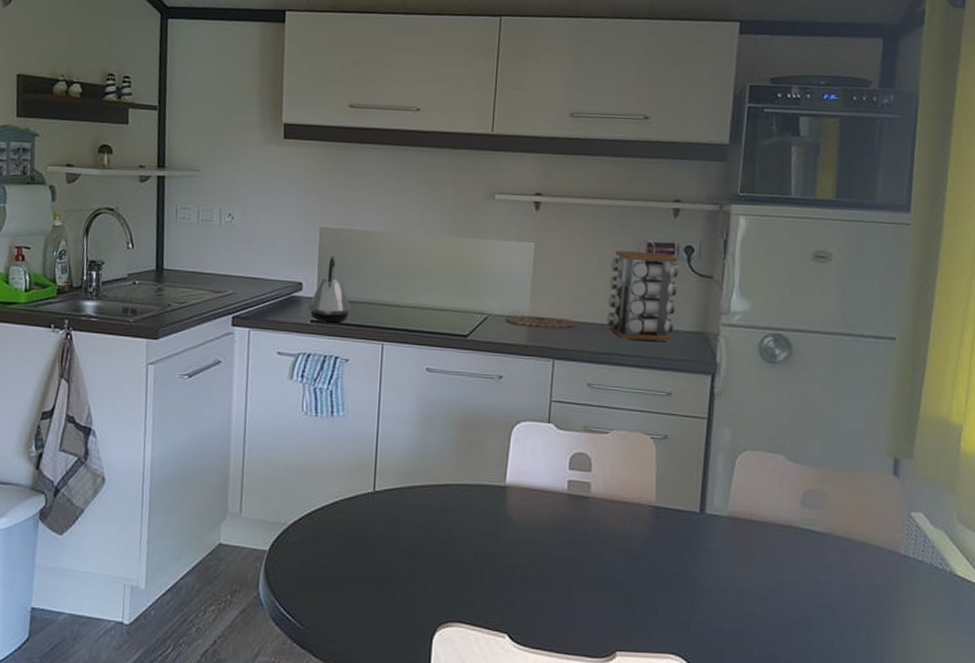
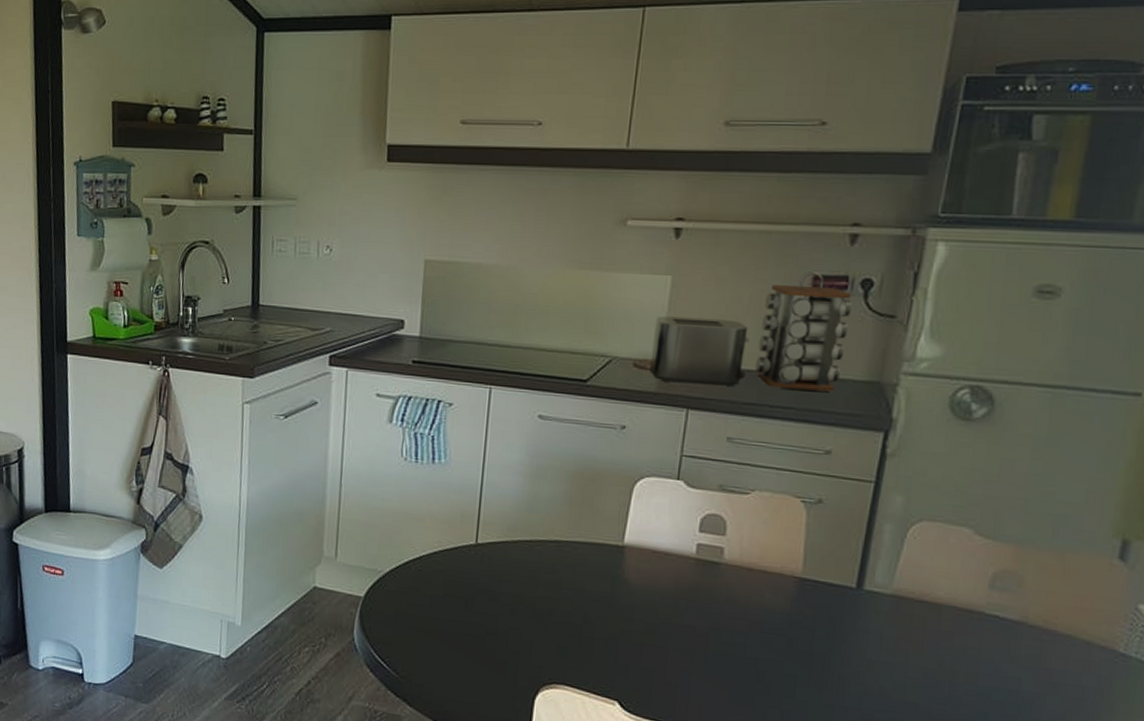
kettle: present [310,255,351,323] -> none [412,291,456,364]
toaster: none [520,277,600,339] -> present [649,316,749,387]

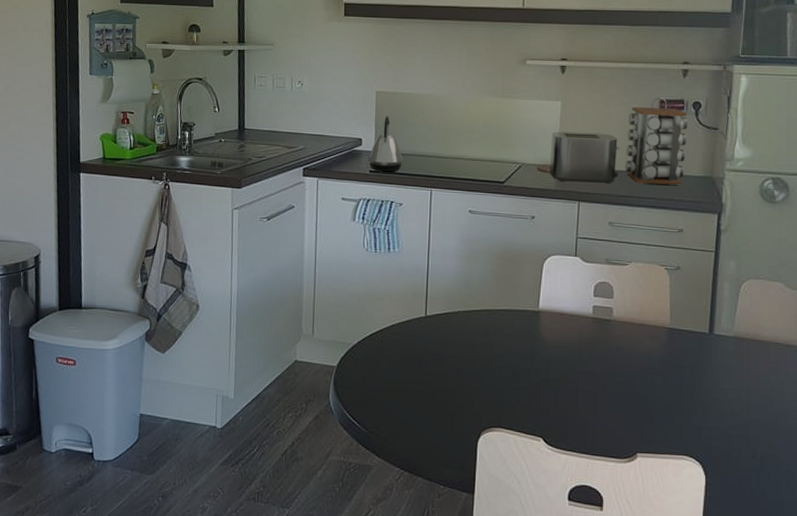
kettle: none [412,291,456,364] -> present [368,115,403,172]

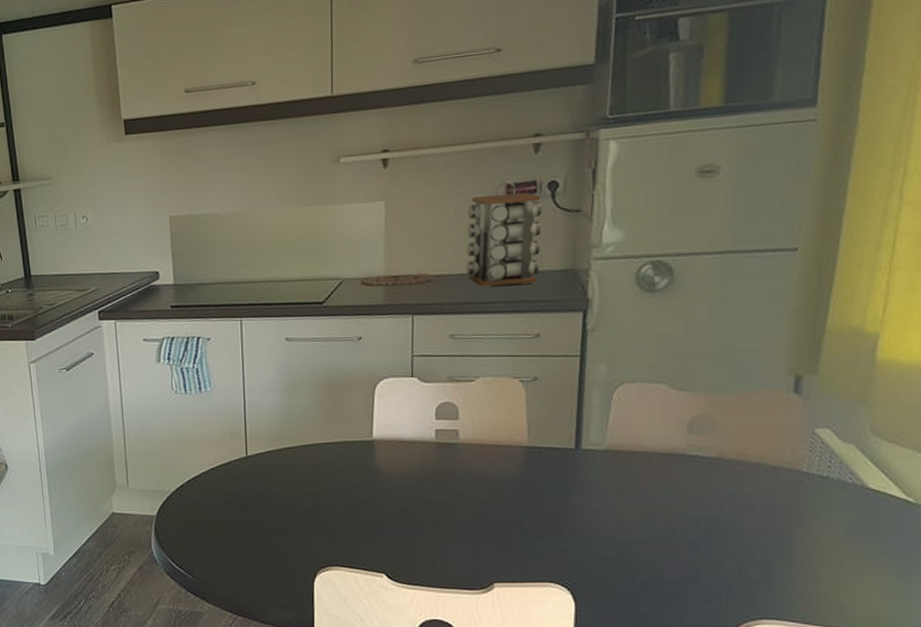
kettle: present [368,115,403,172] -> none [168,242,207,306]
toaster: present [549,131,619,183] -> none [375,232,459,294]

